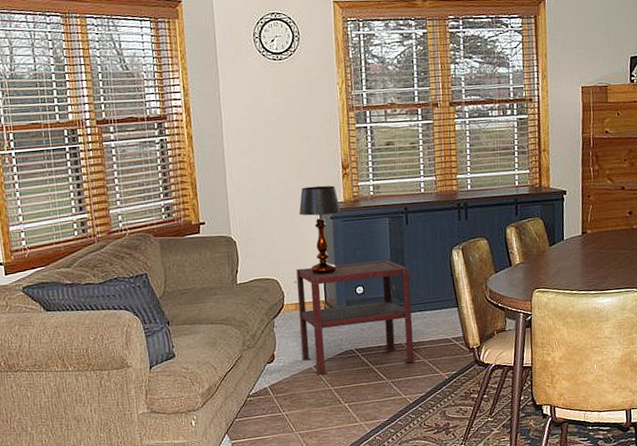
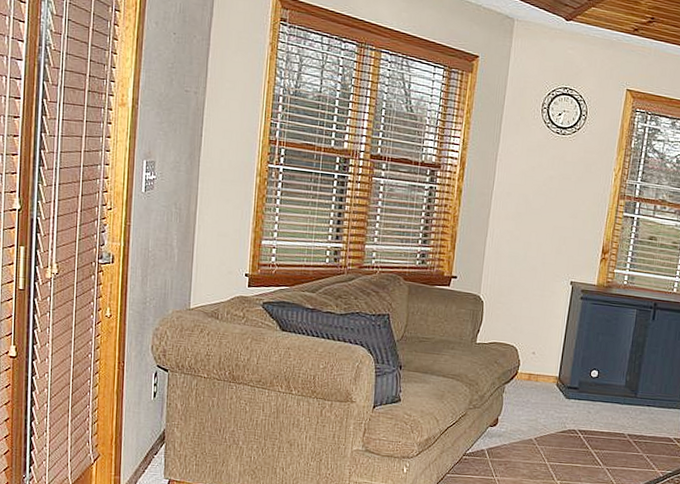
side table: present [296,260,415,375] -> none [524,340,647,454]
table lamp: present [299,185,341,275] -> none [551,263,592,352]

